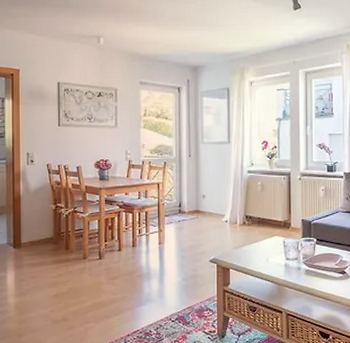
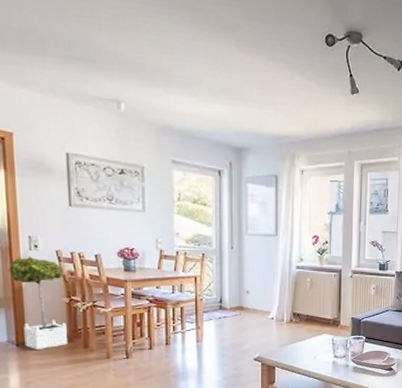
potted tree: none [11,169,52,251] -> present [9,256,67,349]

